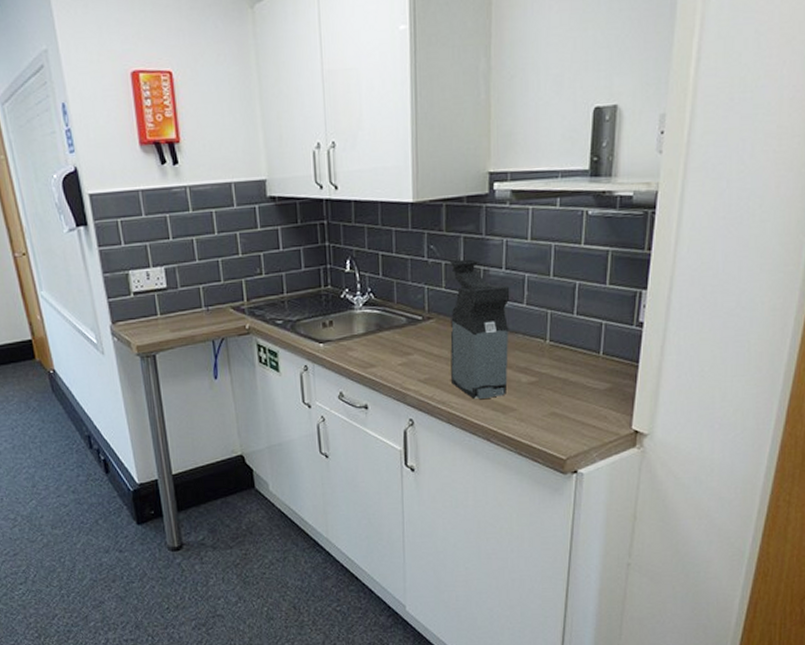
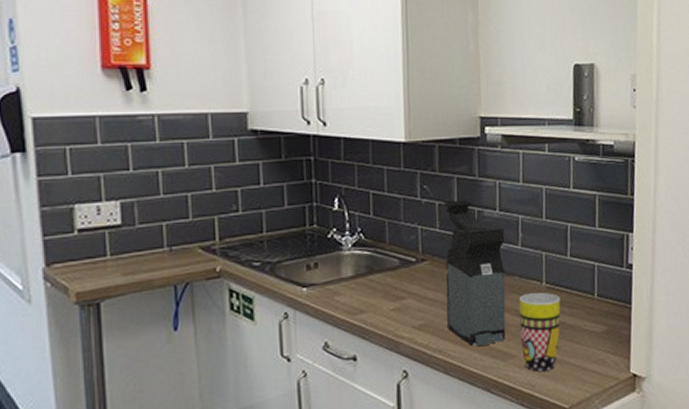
mug: none [521,350,564,425] -> present [519,292,561,372]

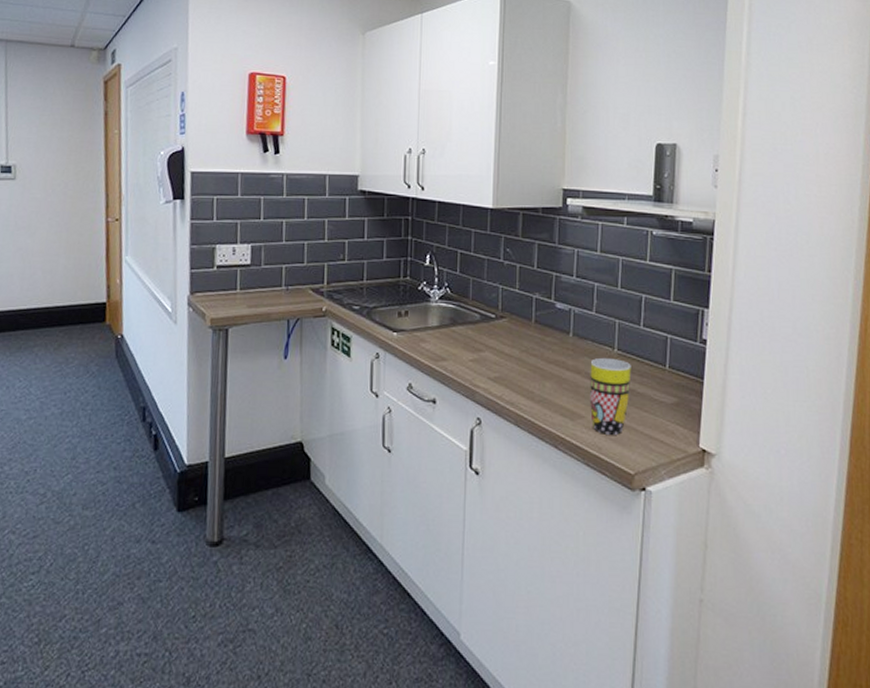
coffee maker: present [443,200,506,347] -> none [521,264,580,404]

